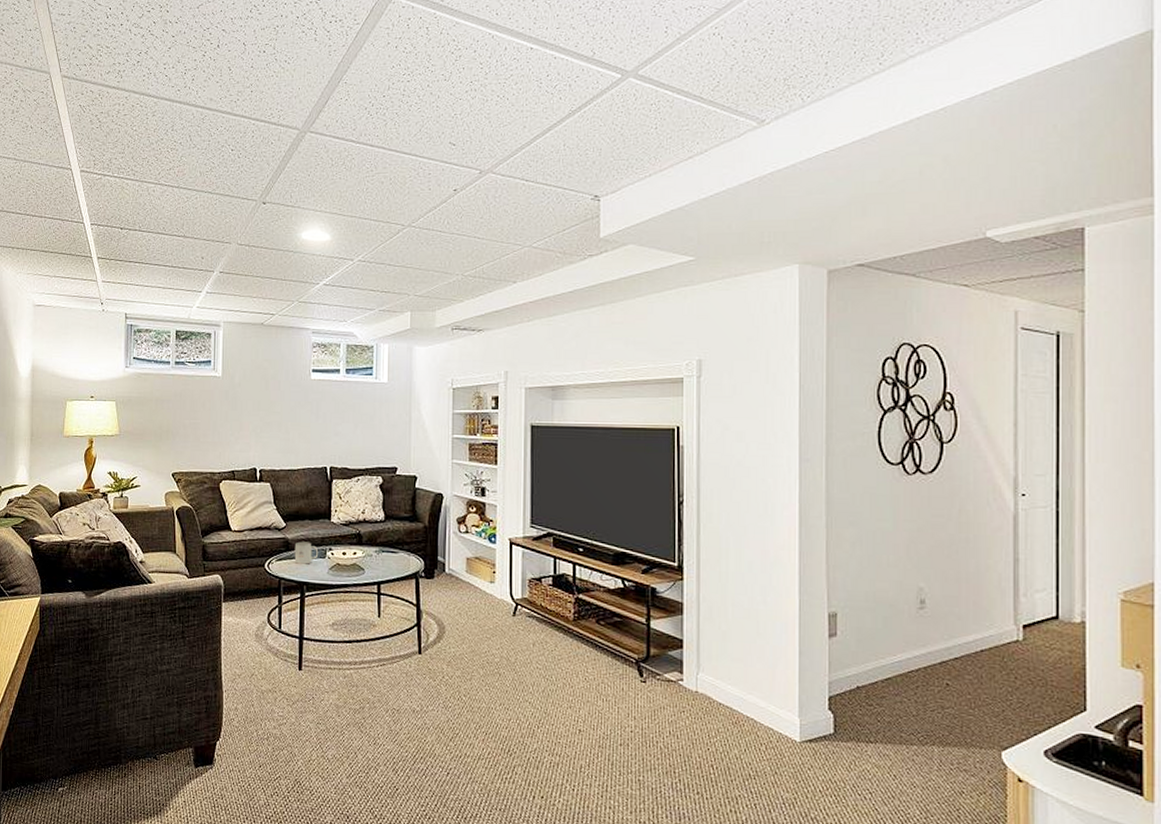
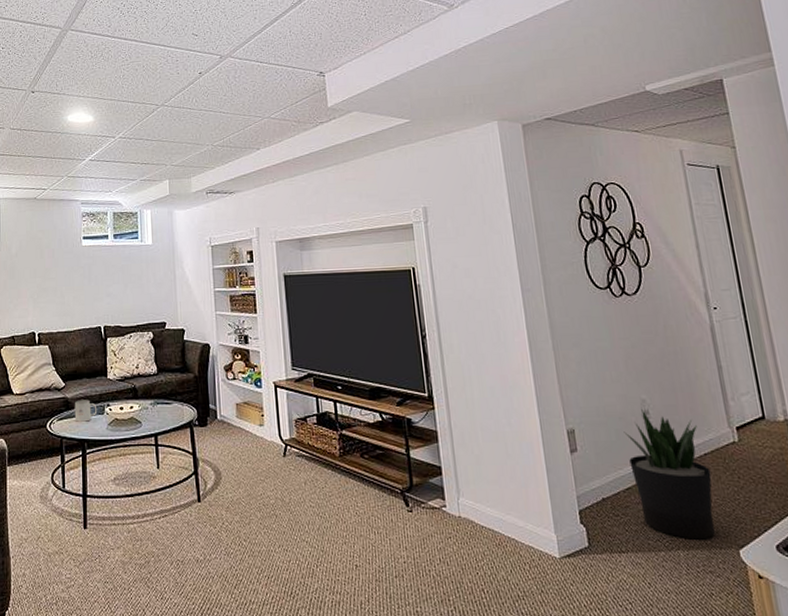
planter: none [892,598,985,738] -> present [624,409,715,540]

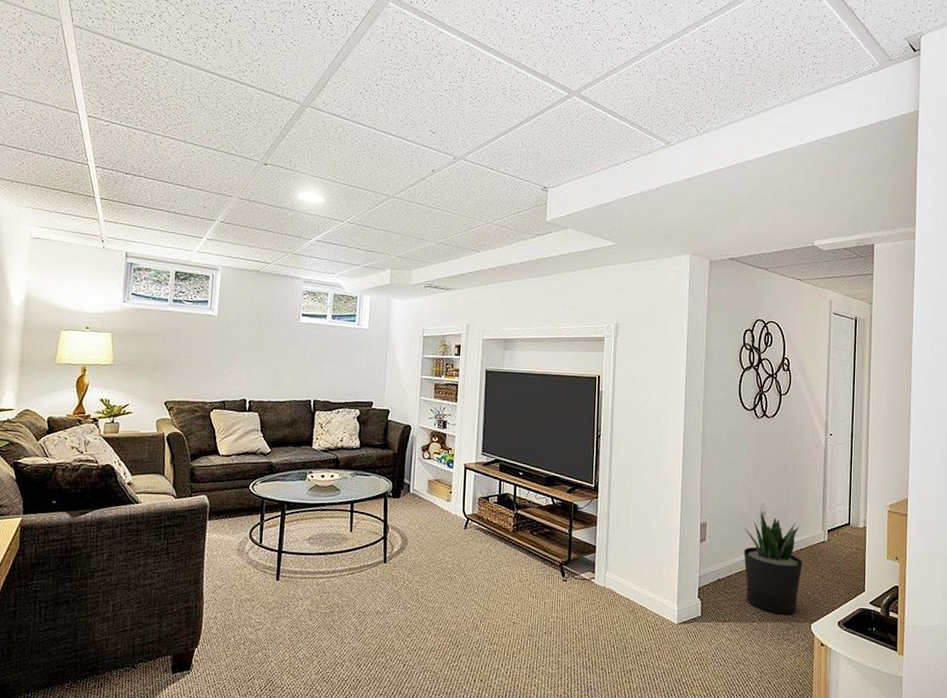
mug: present [74,399,98,423] -> none [277,465,300,487]

